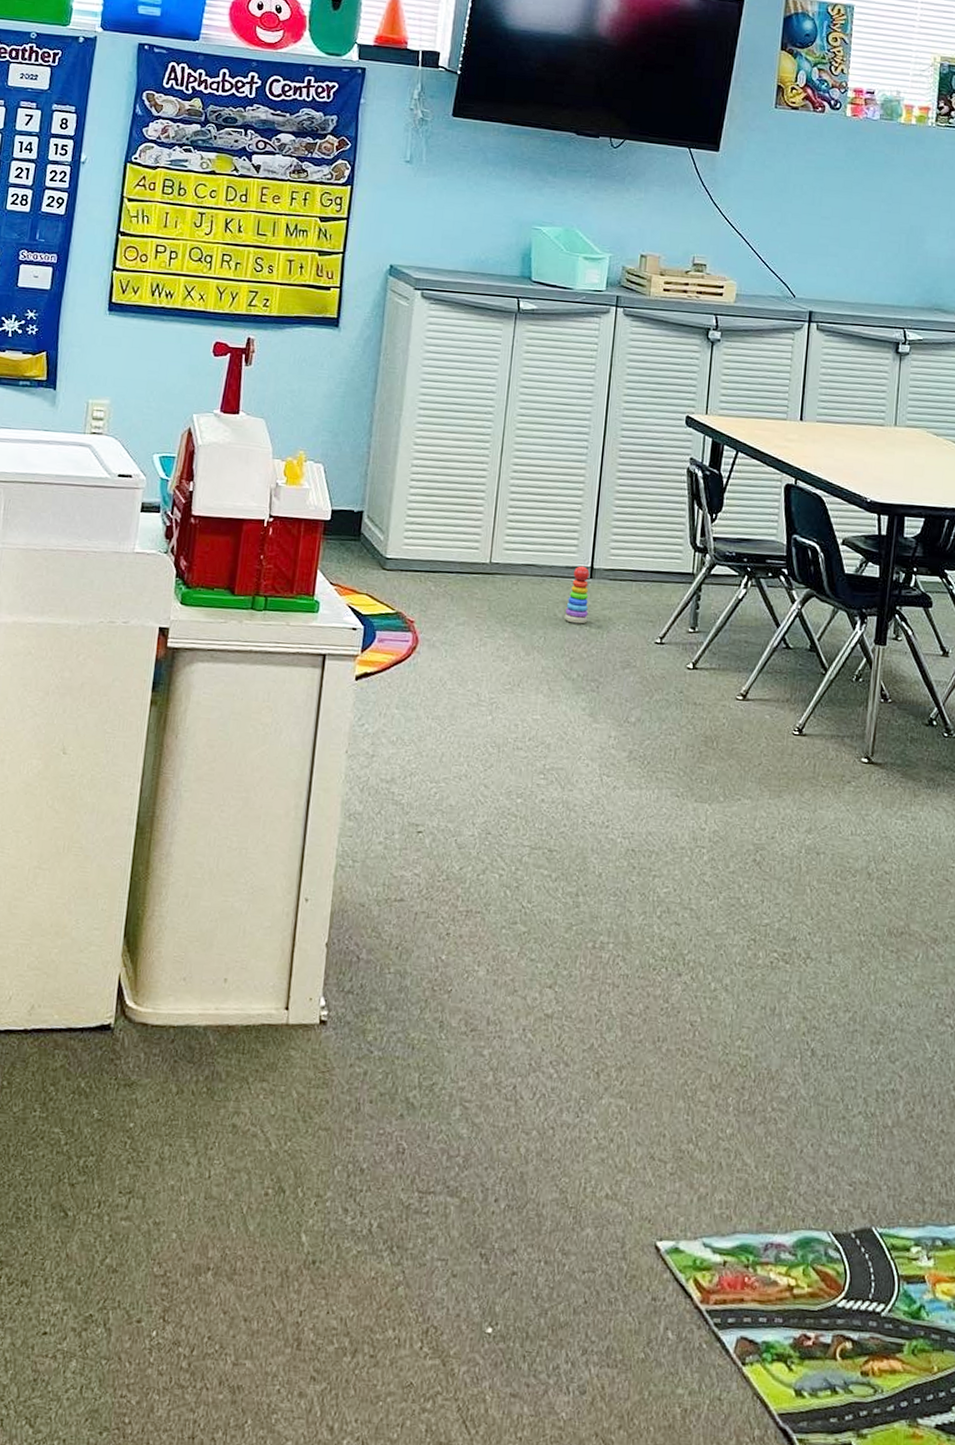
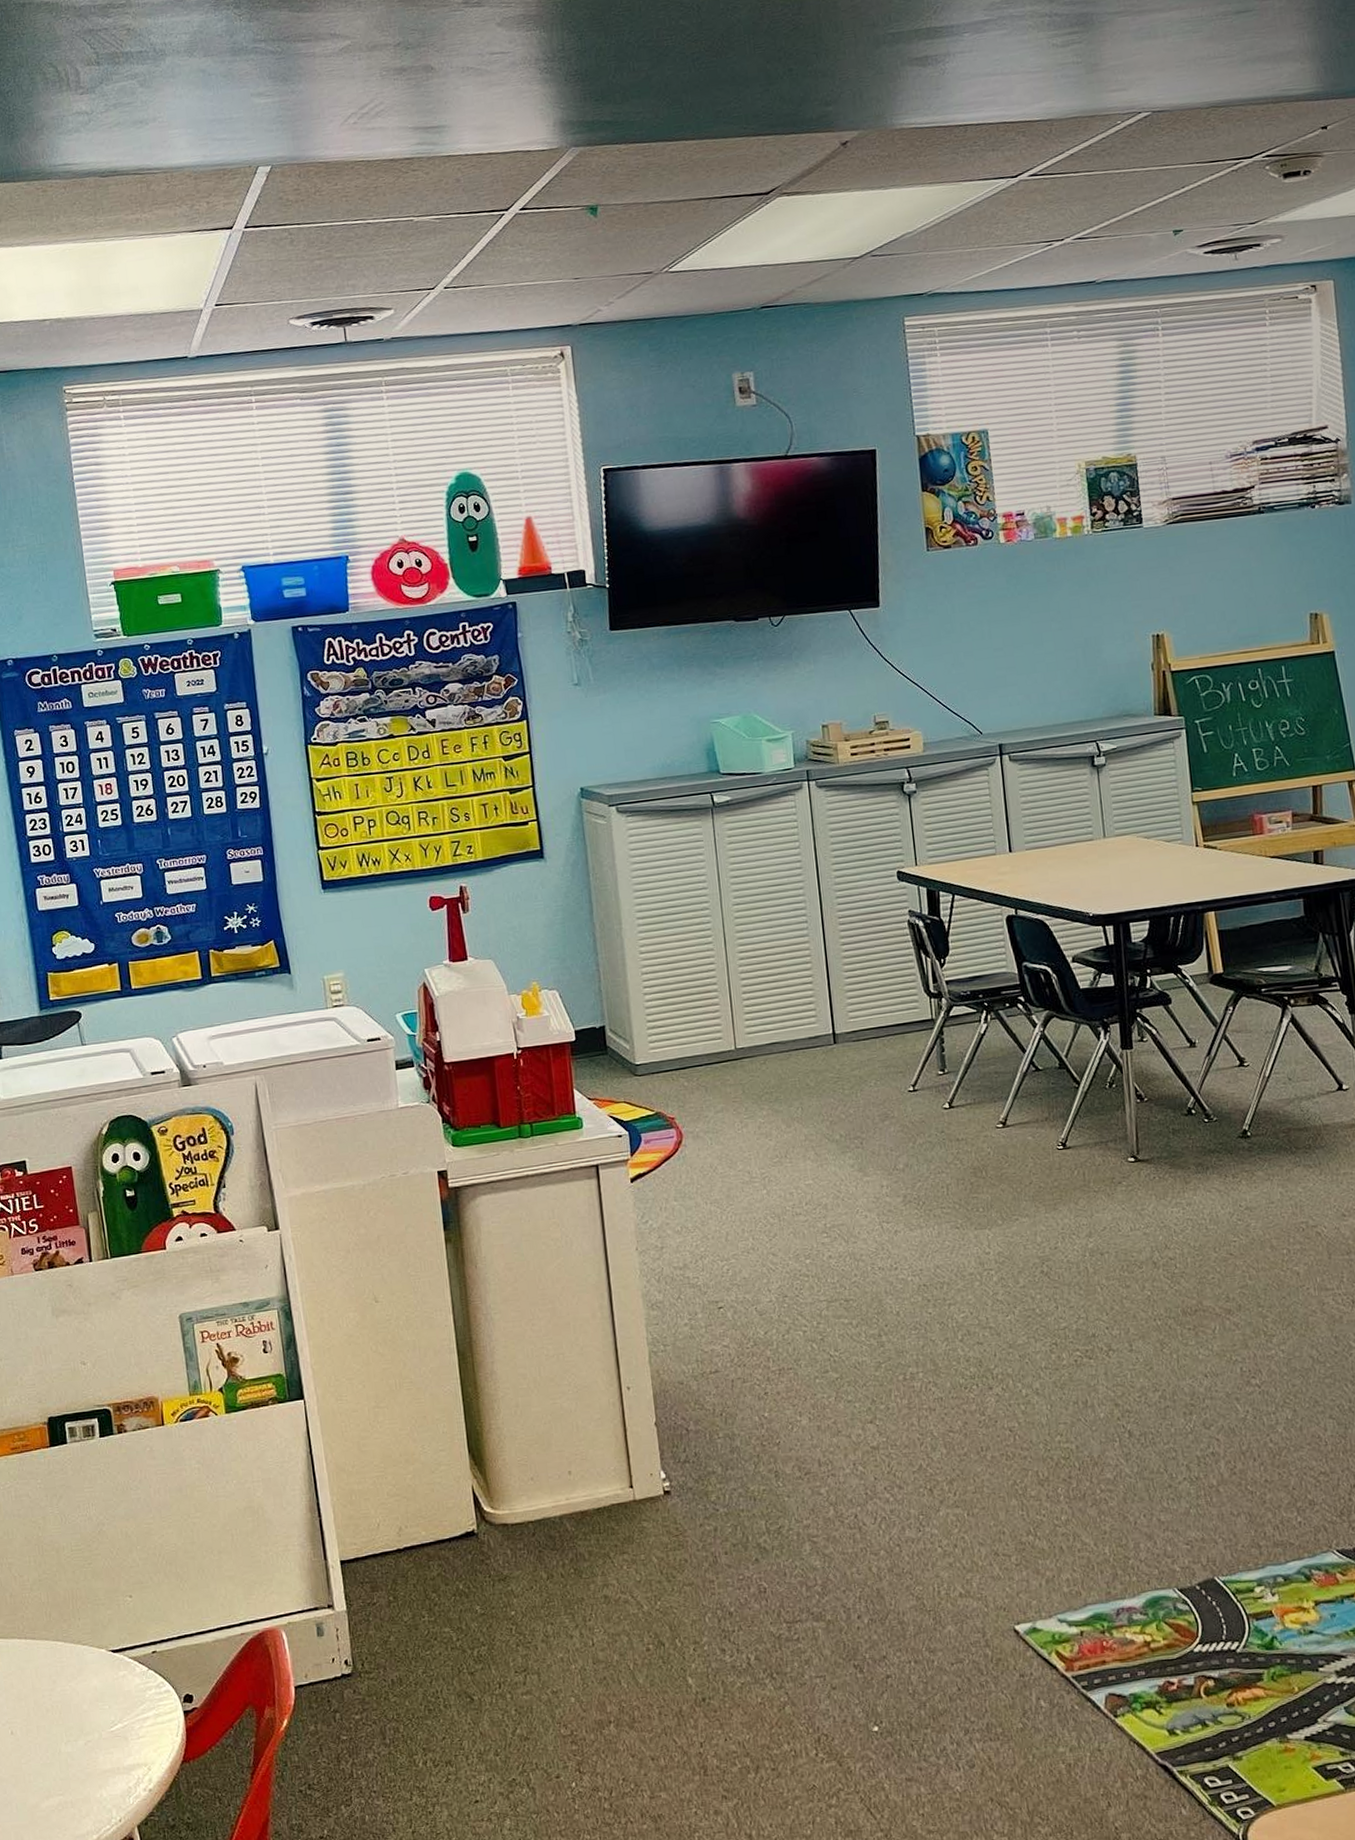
stacking toy: present [564,566,589,624] -> none [816,1034,840,1089]

